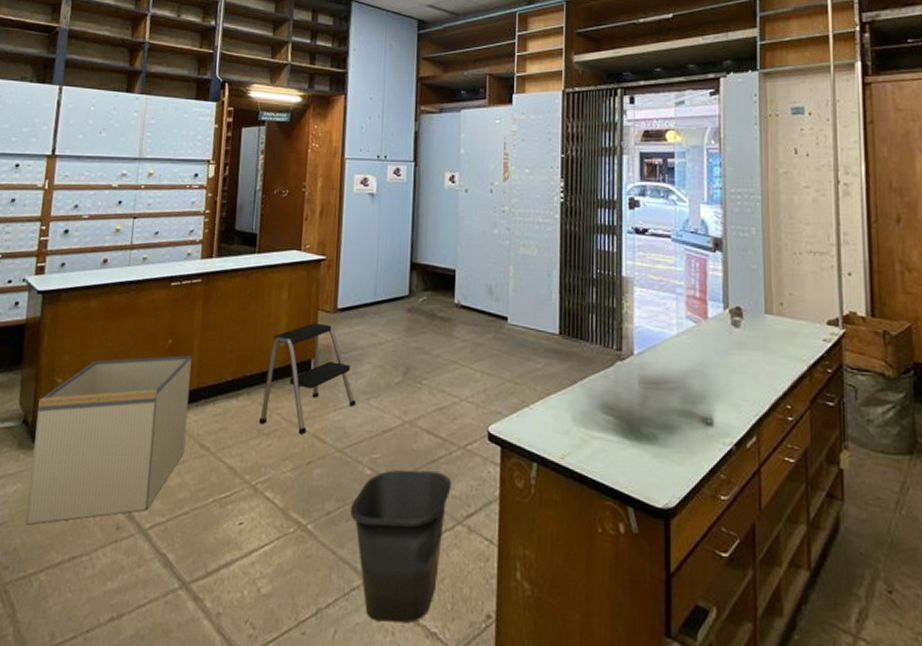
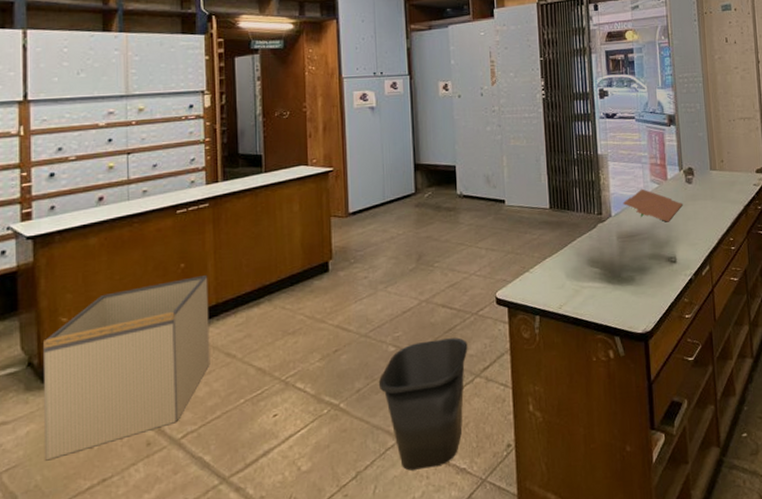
step stool: present [259,322,356,434] -> none [283,227,375,327]
papers: none [648,325,727,372] -> present [622,188,684,222]

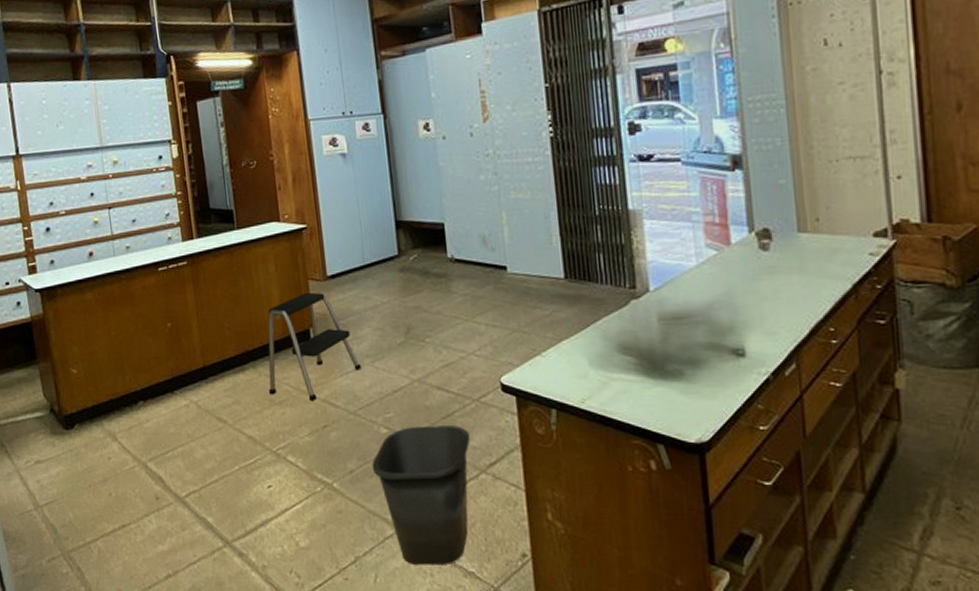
storage bin: present [44,275,210,461] -> none [60,337,204,501]
step stool: none [283,227,375,327] -> present [267,292,361,400]
papers: present [622,188,684,222] -> none [665,256,756,302]

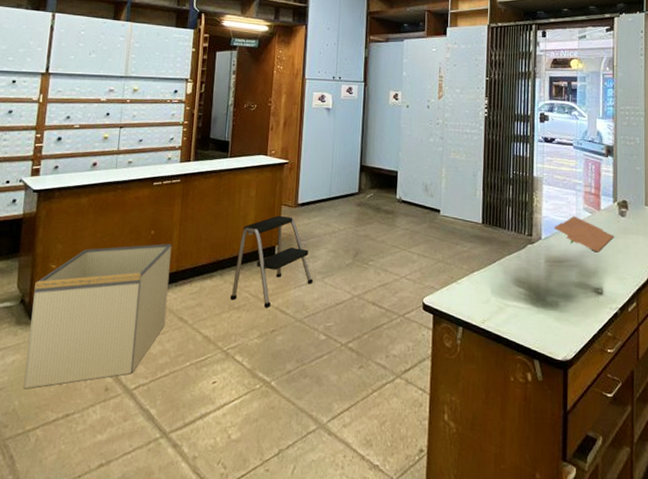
storage bin: none [60,337,204,501] -> present [24,244,172,389]
waste bin: present [371,425,470,565] -> none [307,335,392,459]
papers: none [665,256,756,302] -> present [553,215,615,253]

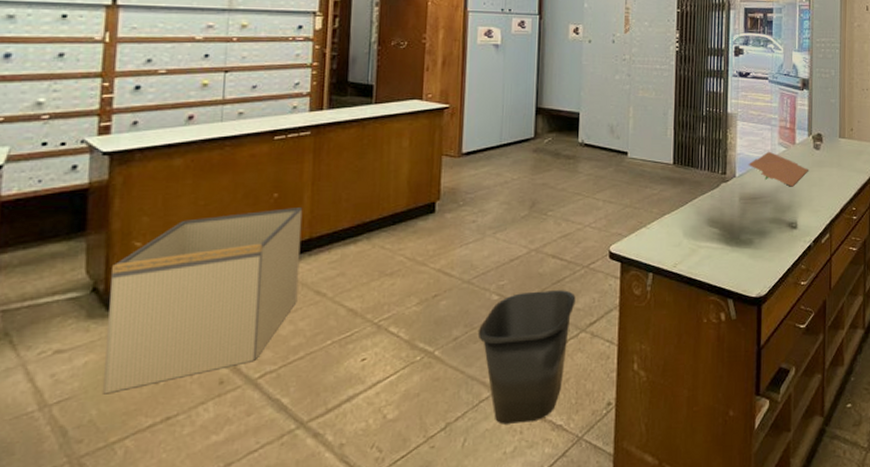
step stool: present [230,215,313,307] -> none [381,167,482,271]
waste bin: none [307,335,392,459] -> present [477,290,576,424]

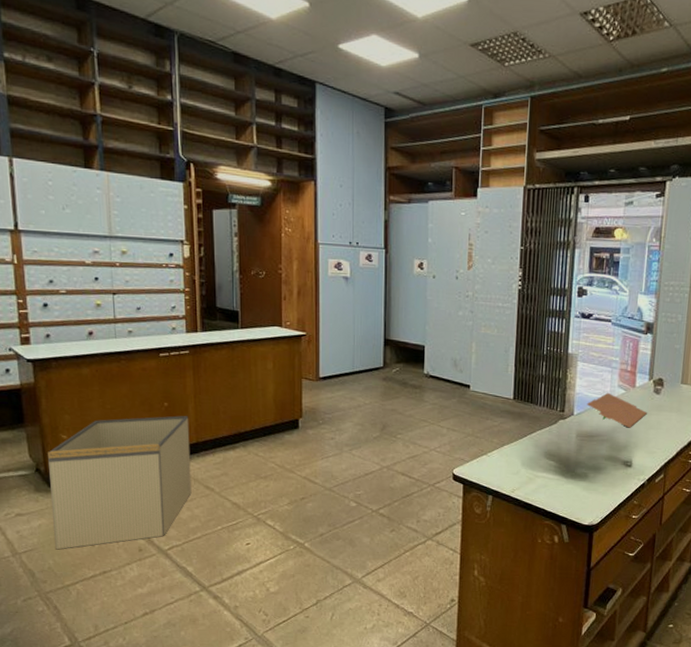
waste bin: present [477,290,576,424] -> none [339,502,423,607]

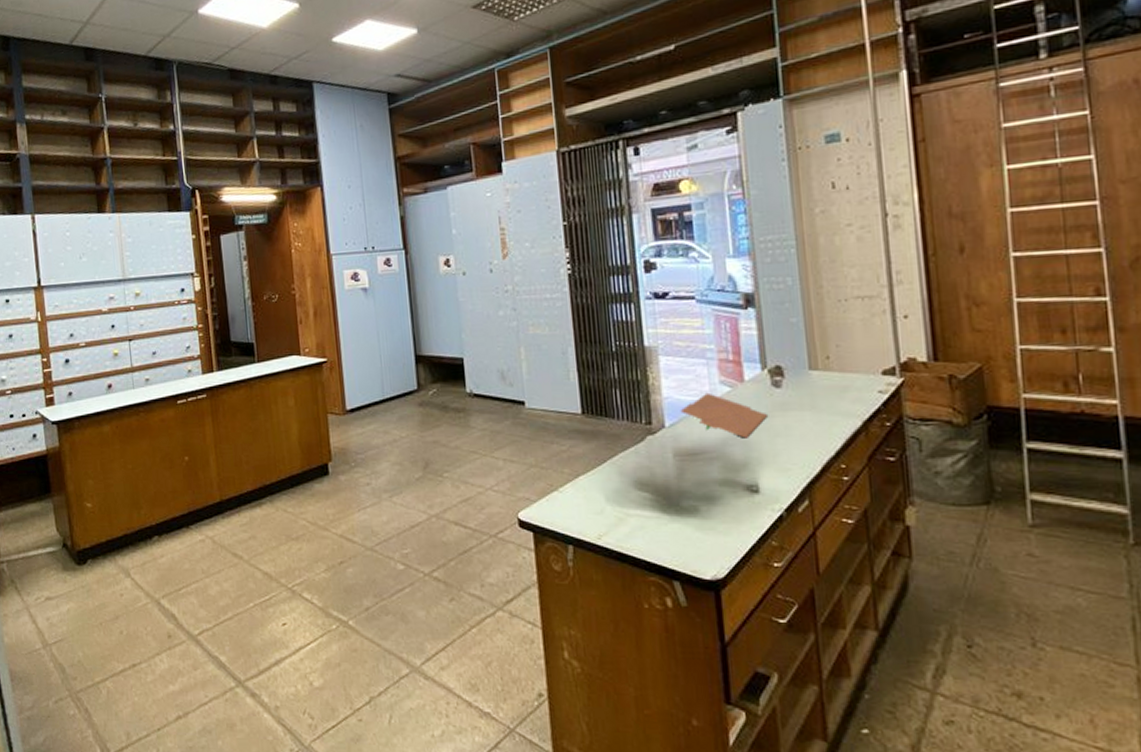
storage bin: present [48,416,192,550] -> none [74,470,219,639]

